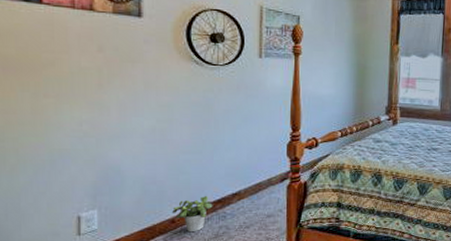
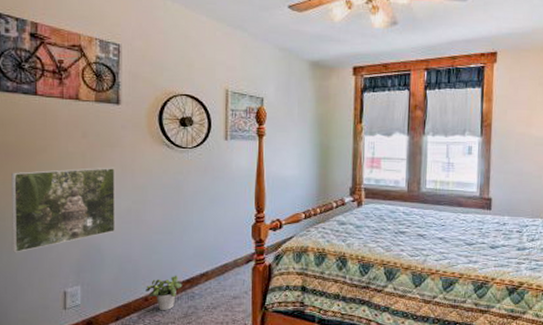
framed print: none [11,83,138,177] -> present [11,167,116,253]

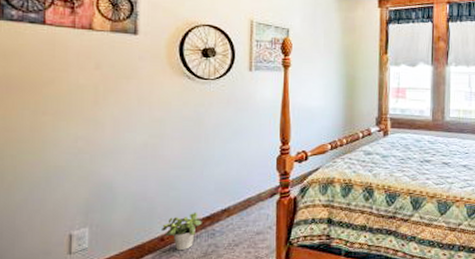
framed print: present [11,167,116,253] -> none [11,99,132,195]

